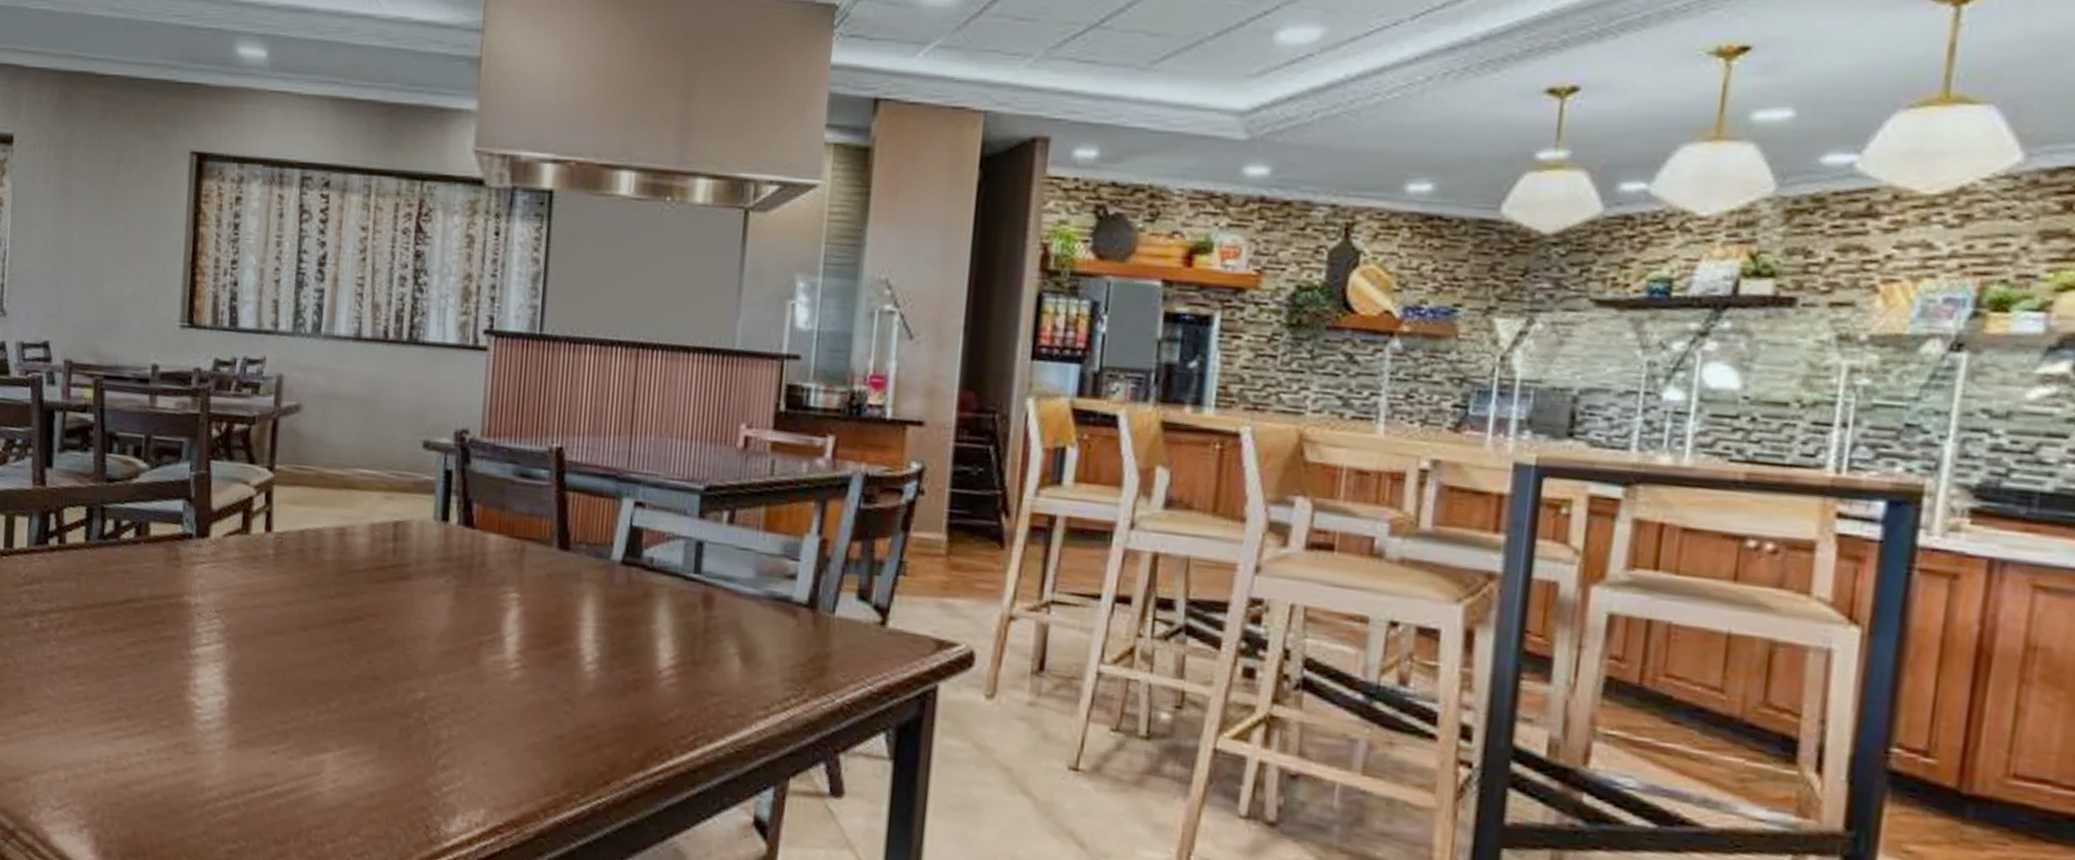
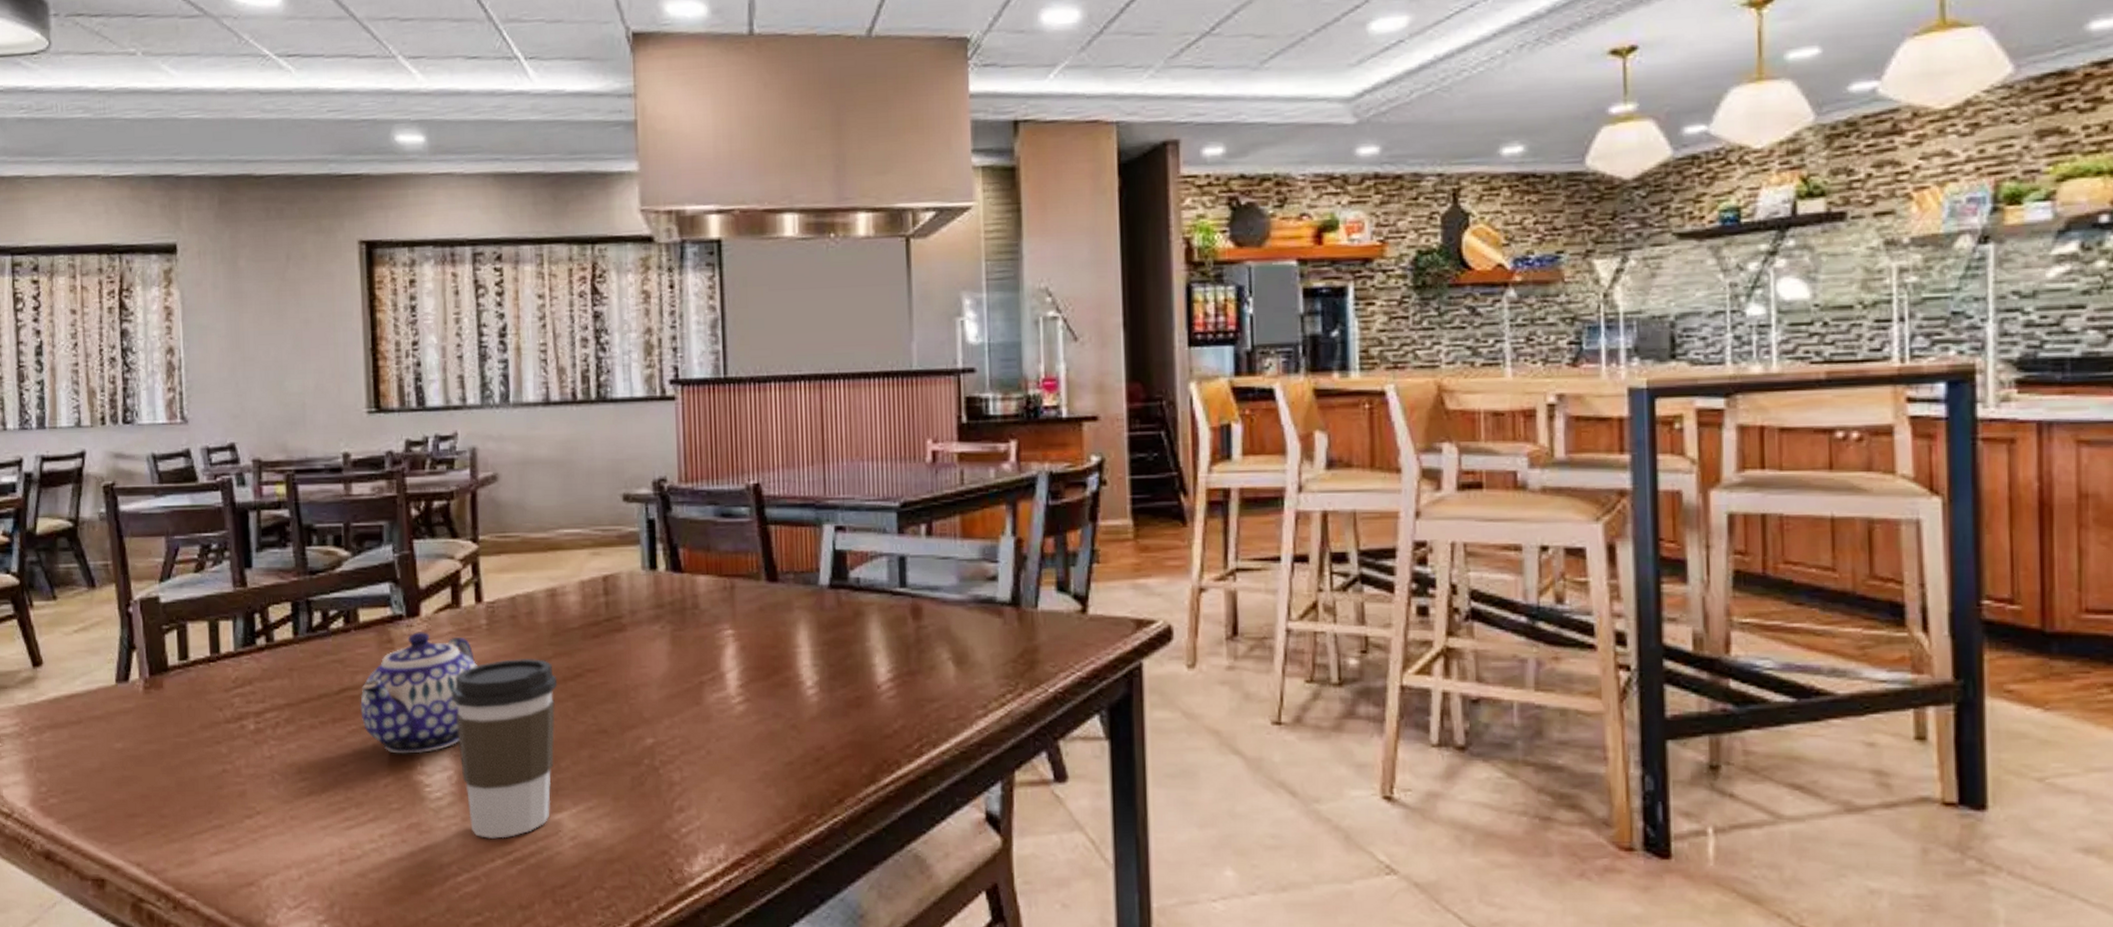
teapot: none [141,553,260,675] -> present [360,632,477,754]
coffee cup: none [231,592,337,771] -> present [452,658,558,839]

